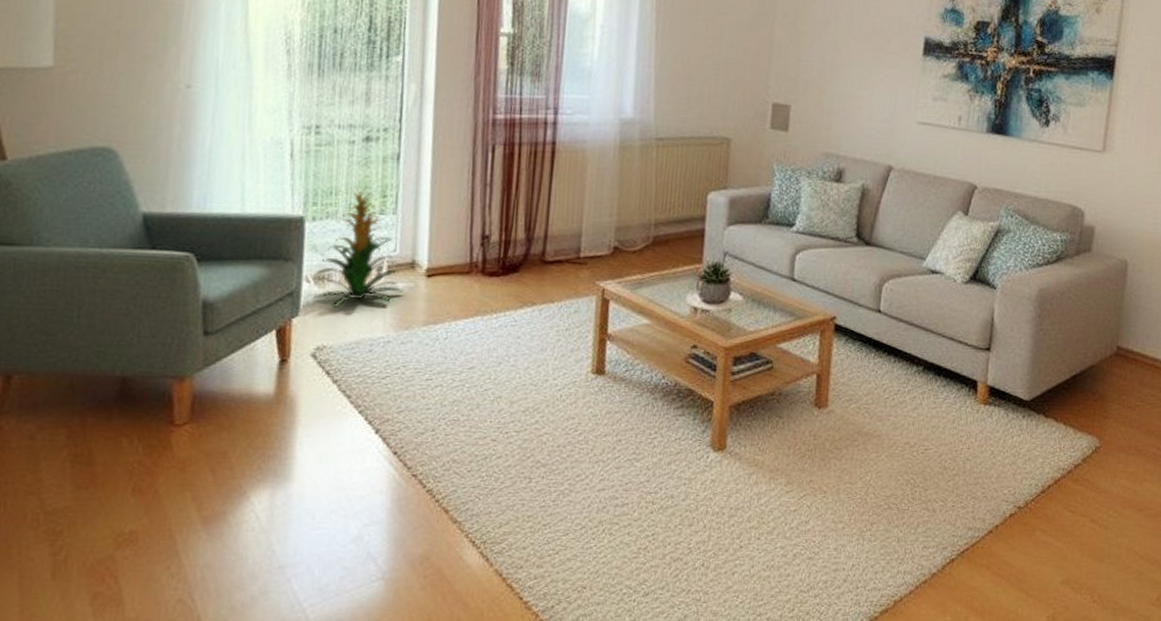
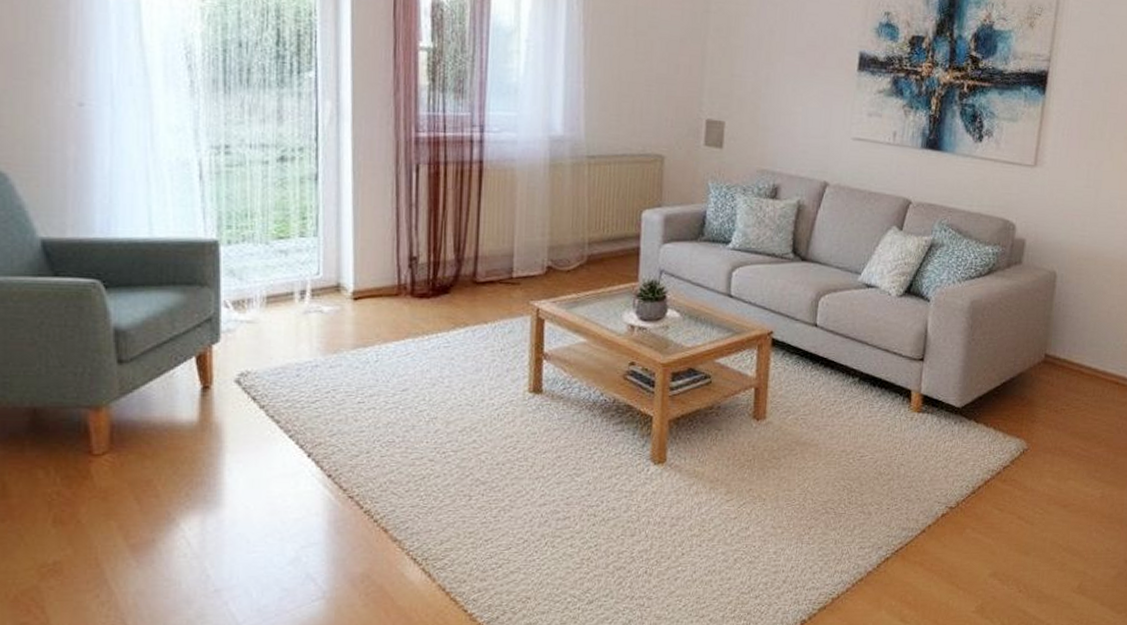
indoor plant: present [313,186,404,309] -> none [233,208,330,334]

